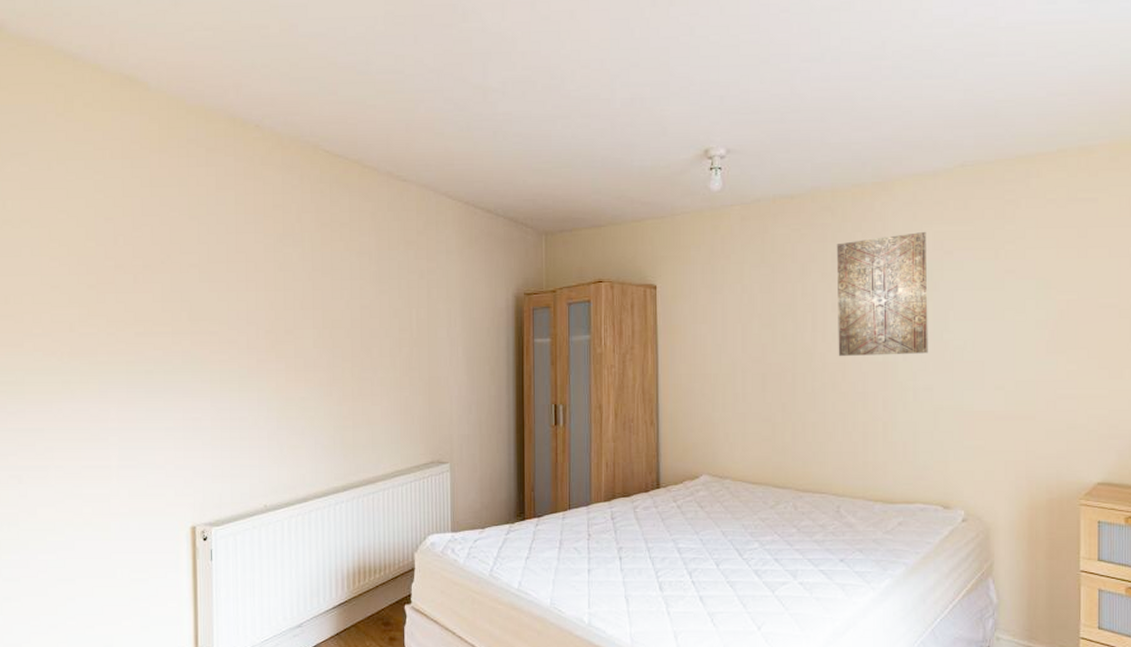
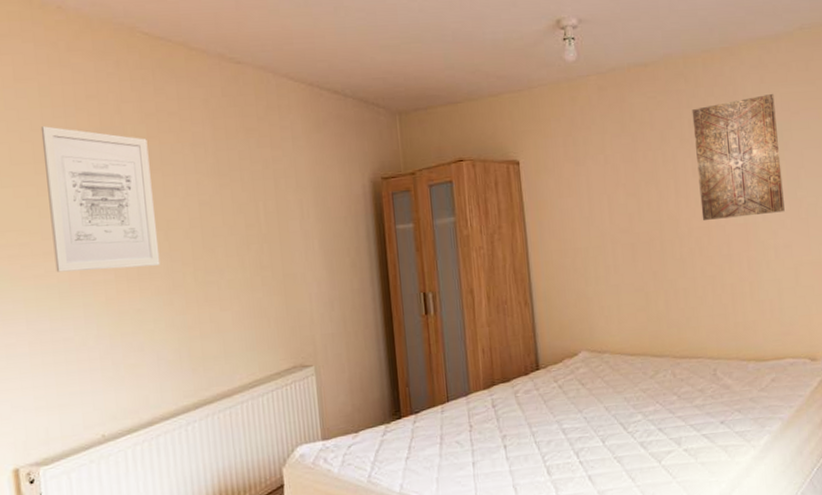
wall art: none [234,230,324,361] -> present [40,126,161,272]

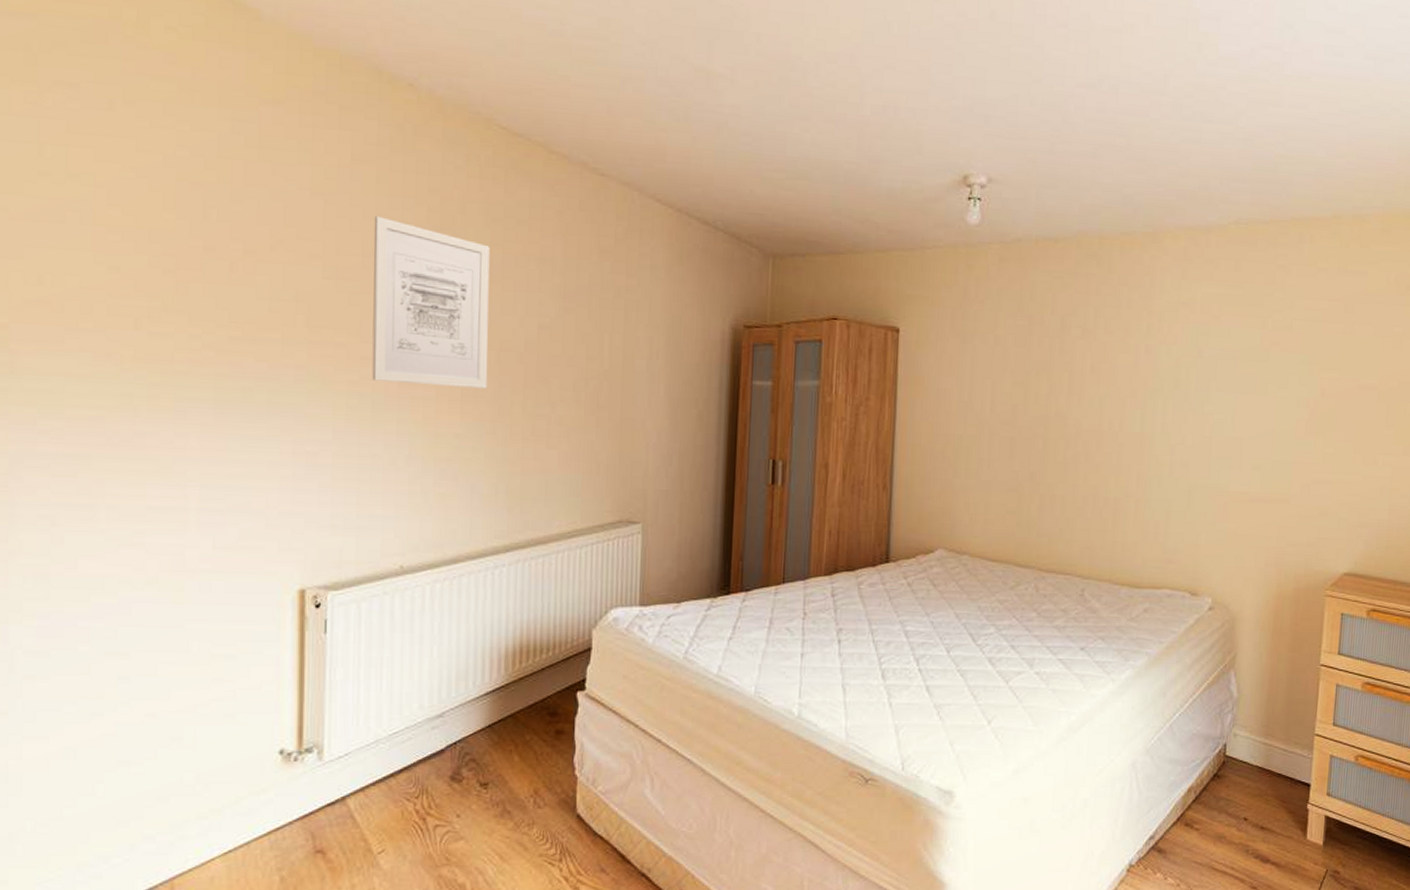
wall art: present [692,93,785,220] -> none [1093,291,1195,426]

